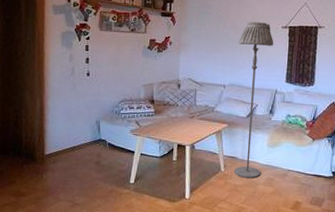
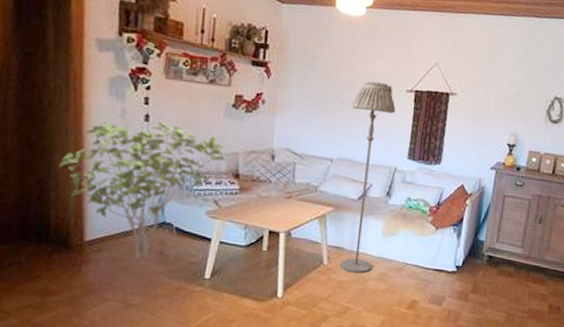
shrub: none [27,63,145,167] -> present [58,121,227,258]

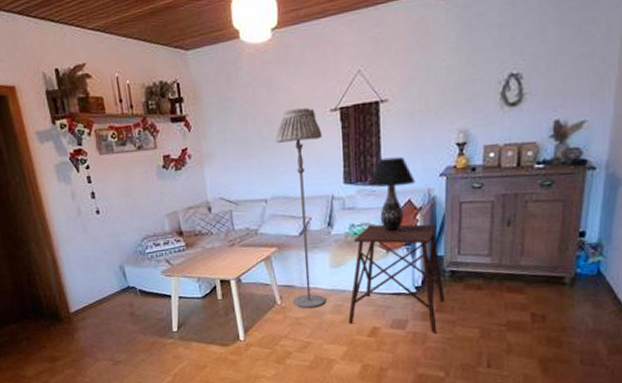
shrub: present [58,121,227,258] -> none [35,195,169,321]
side table: none [390,201,482,312] -> present [348,224,445,333]
table lamp: none [429,143,470,213] -> present [368,156,416,233]

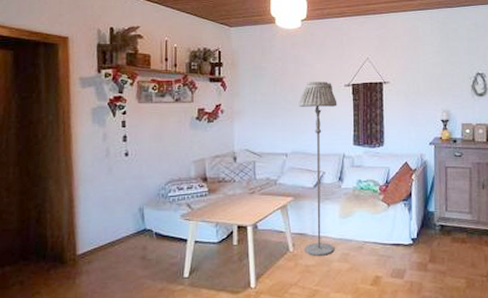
side table: present [348,224,445,333] -> none [354,181,437,282]
table lamp: present [368,156,416,233] -> none [373,126,411,190]

